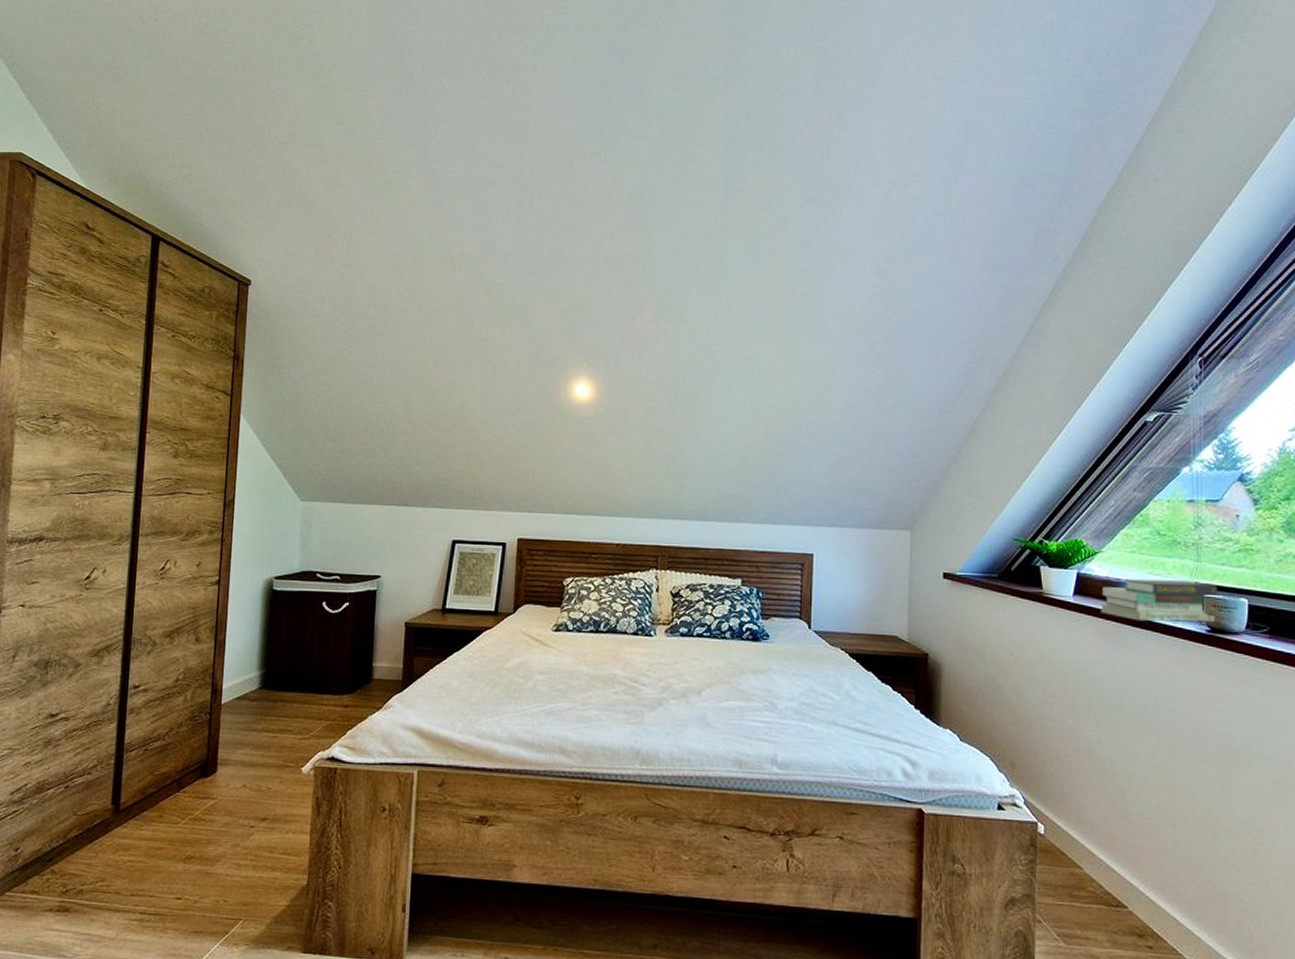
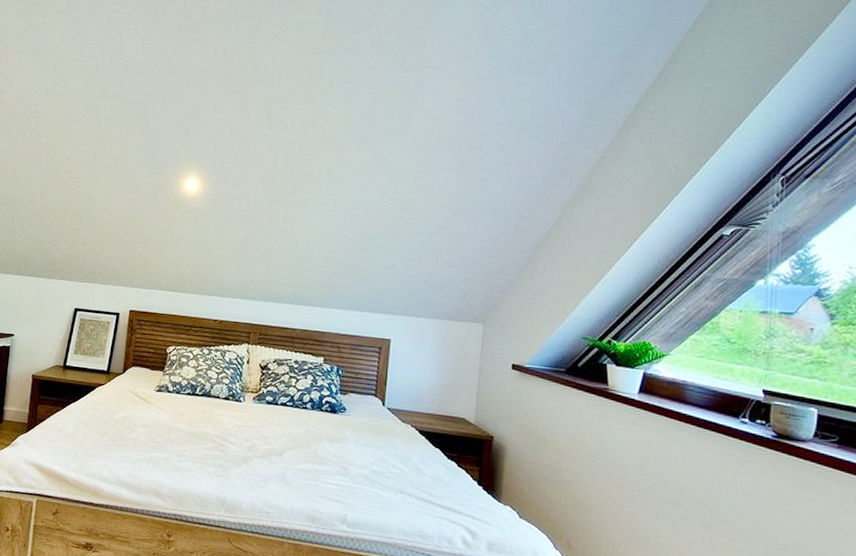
books: present [1101,579,1217,623] -> none [665,382,786,429]

